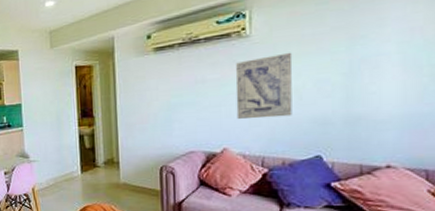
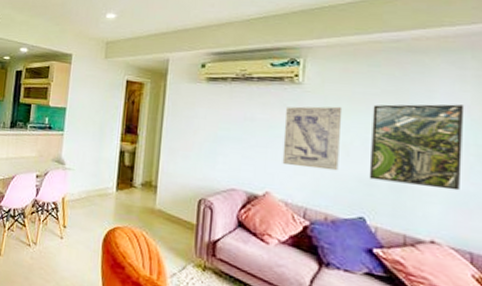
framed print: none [322,26,417,118] -> present [369,104,465,191]

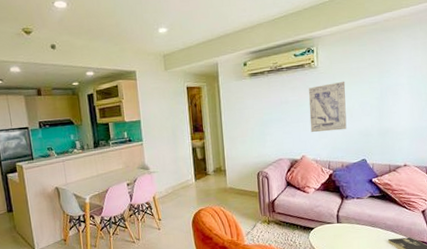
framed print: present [369,104,465,191] -> none [364,66,419,131]

